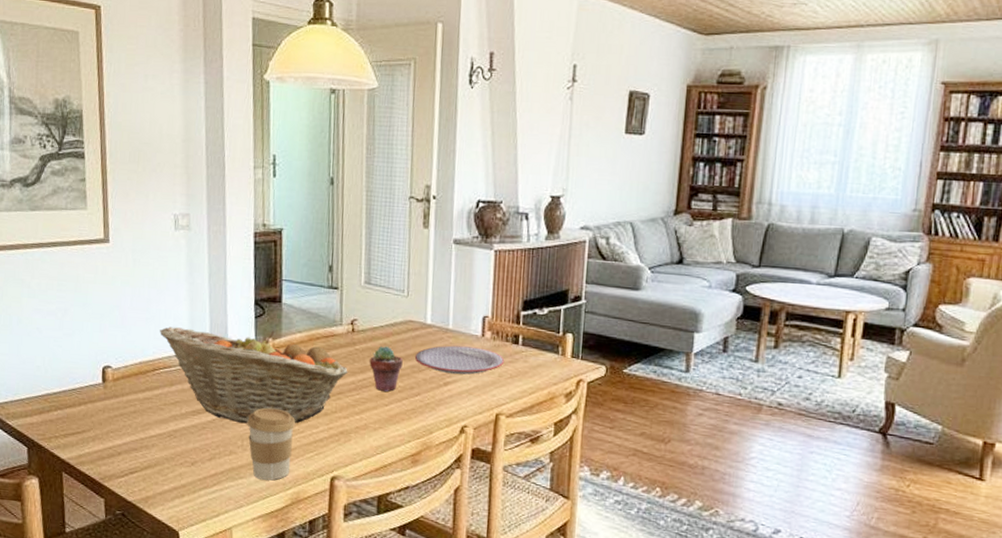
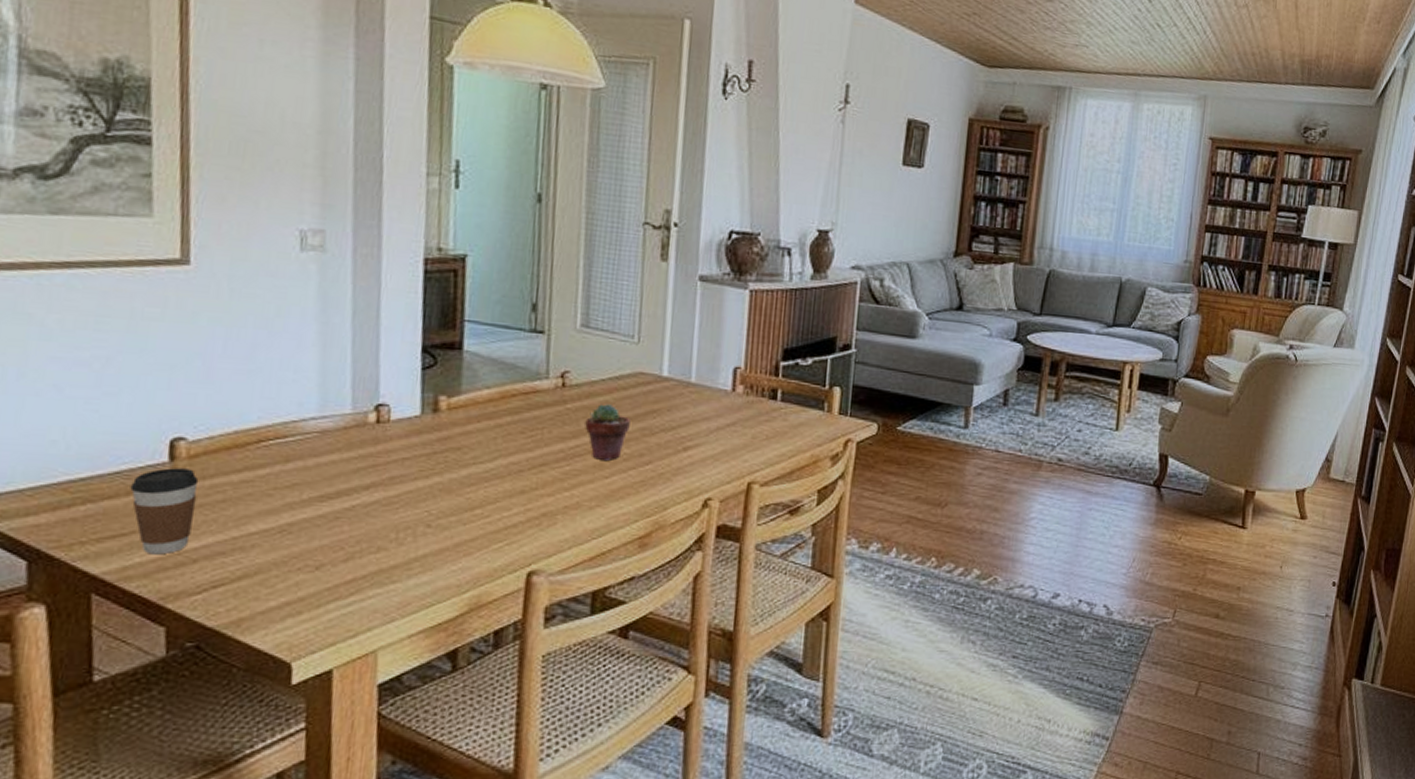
coffee cup: none [81,387,120,448] -> present [130,468,199,555]
fruit basket: present [160,327,348,424] -> none [270,381,555,510]
coffee cup: present [247,407,296,481] -> none [405,487,479,583]
plate: present [414,345,505,375] -> none [645,402,760,437]

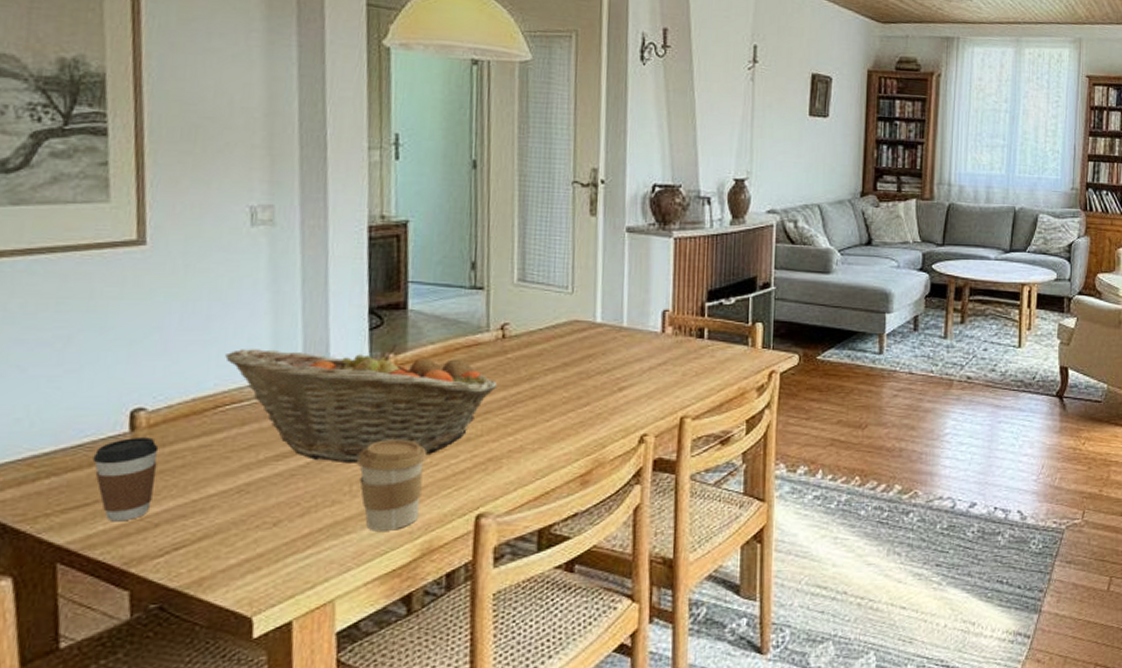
fruit basket: none [270,381,555,510] -> present [225,344,498,464]
coffee cup: none [405,487,479,583] -> present [357,439,427,531]
potted succulent: present [585,404,630,462] -> none [525,352,568,406]

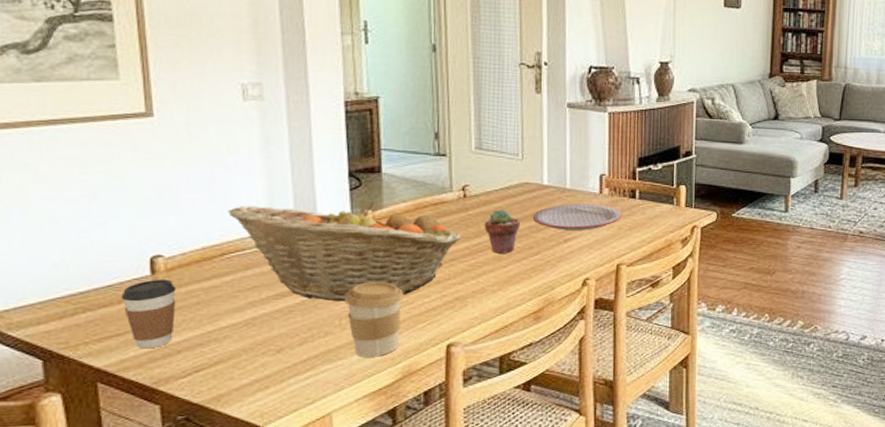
potted succulent: none [525,352,568,406] -> present [484,209,520,254]
plate: none [582,345,689,376] -> present [532,204,623,230]

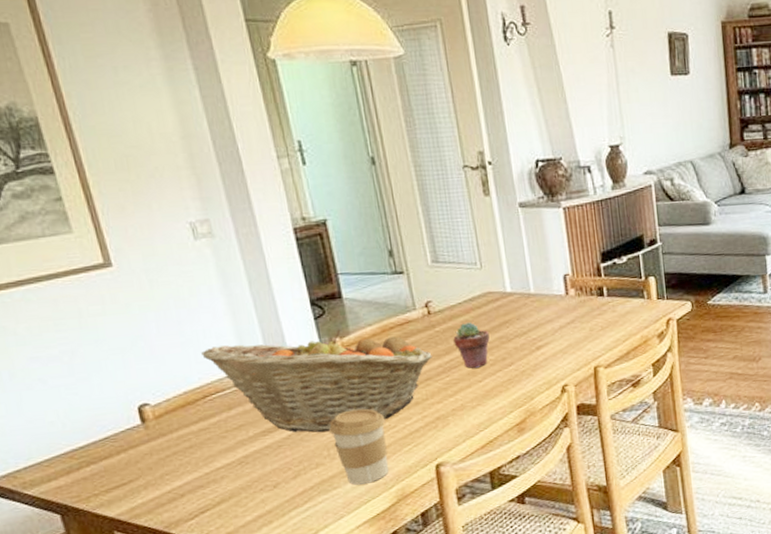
coffee cup: present [121,279,176,349] -> none [118,426,173,496]
plate: present [532,204,623,230] -> none [500,306,593,338]

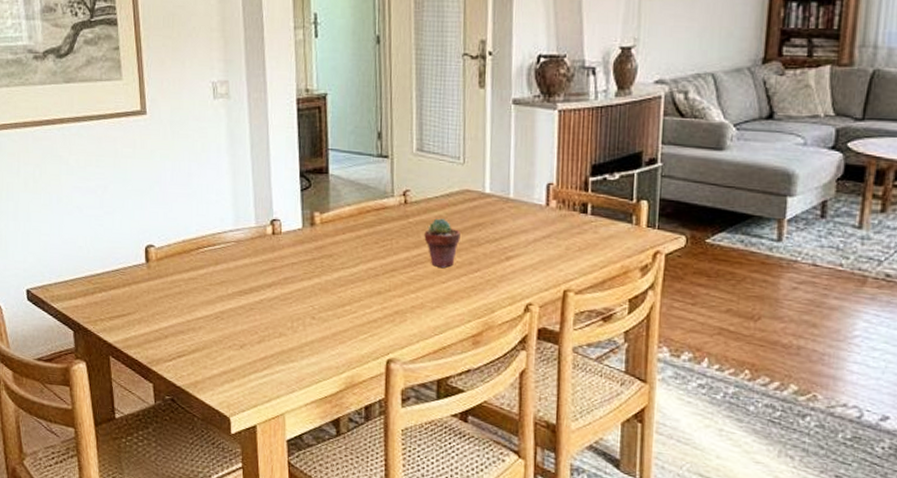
fruit basket: present [201,329,432,433] -> none [202,202,401,304]
coffee cup: present [329,408,389,485] -> none [296,286,348,364]

